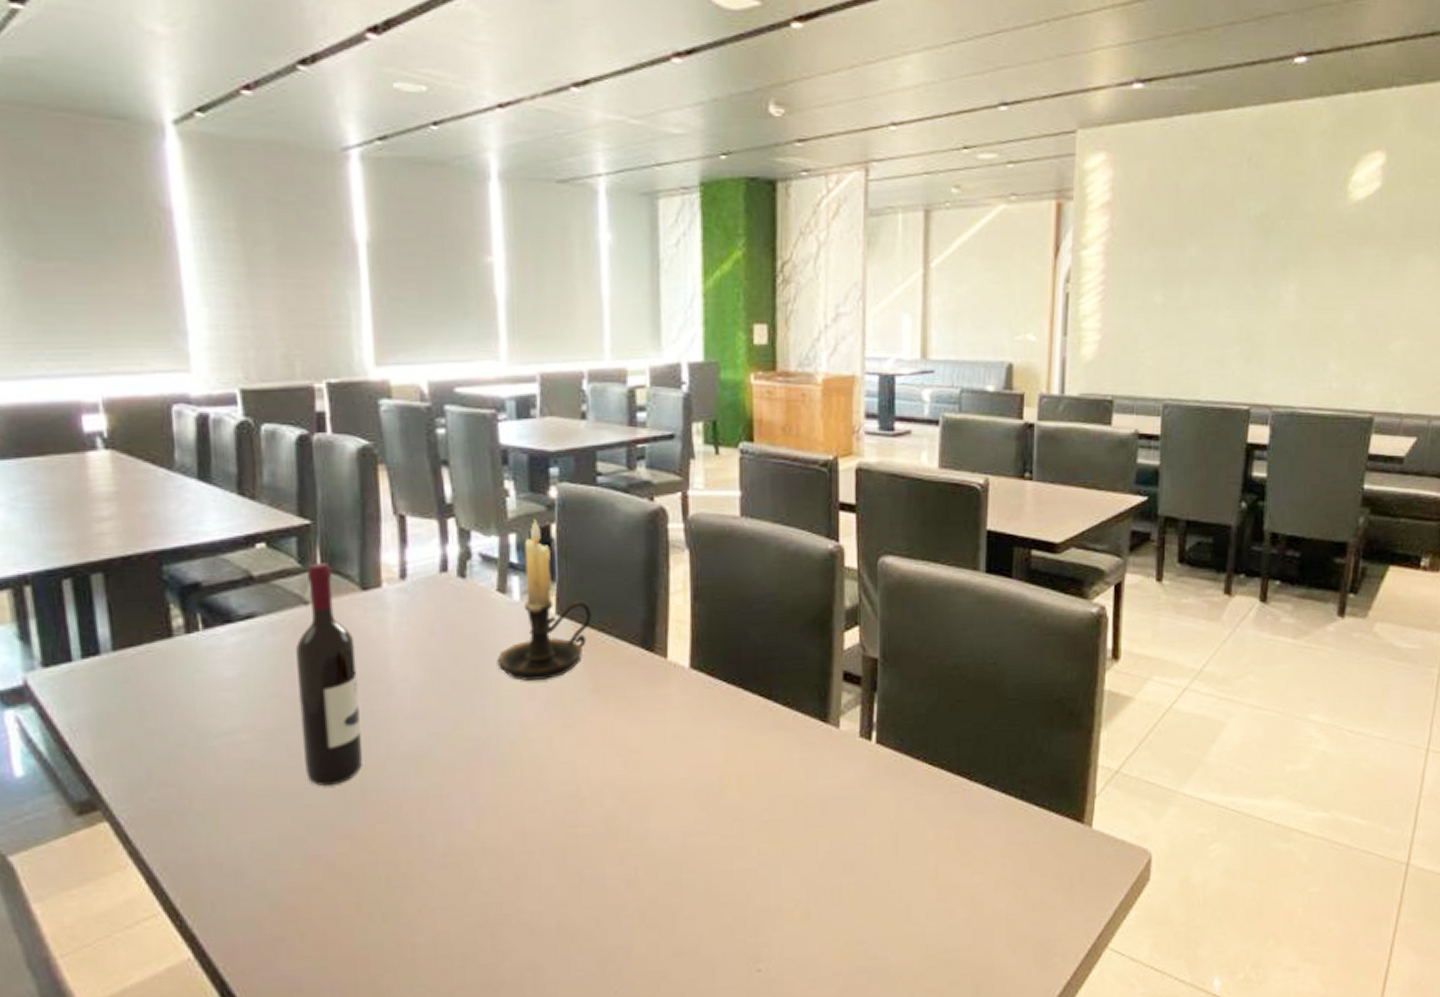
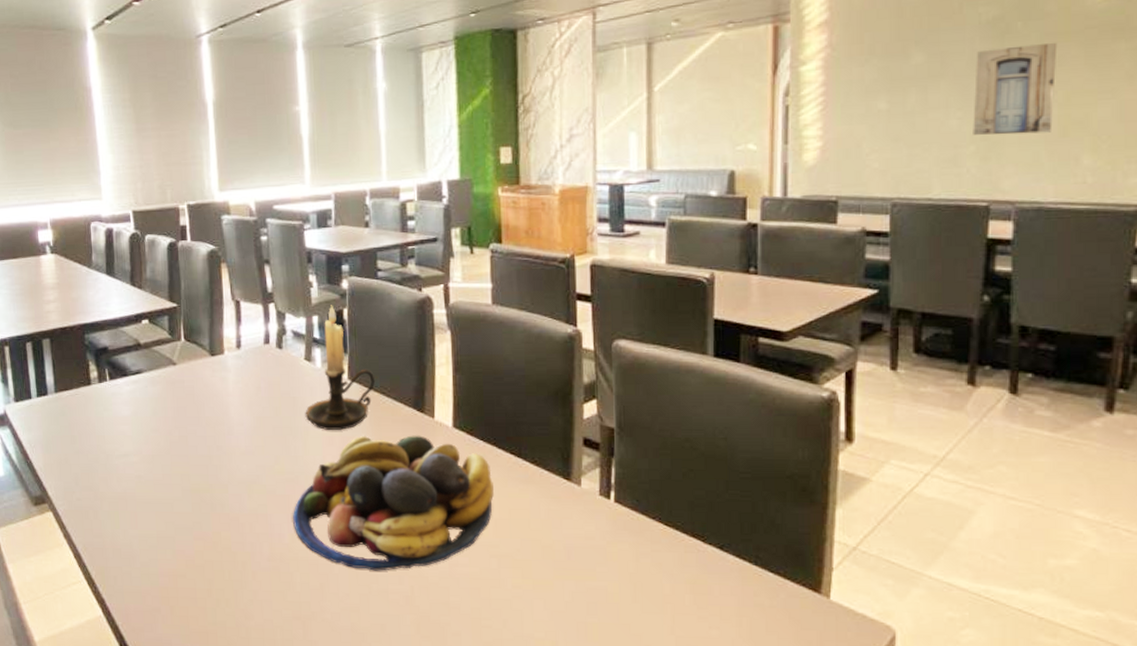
wine bottle: present [295,563,363,786] -> none [167,335,212,499]
fruit bowl: none [479,680,738,853] -> present [293,435,494,571]
wall art: none [1238,243,1314,336] -> present [973,42,1058,135]

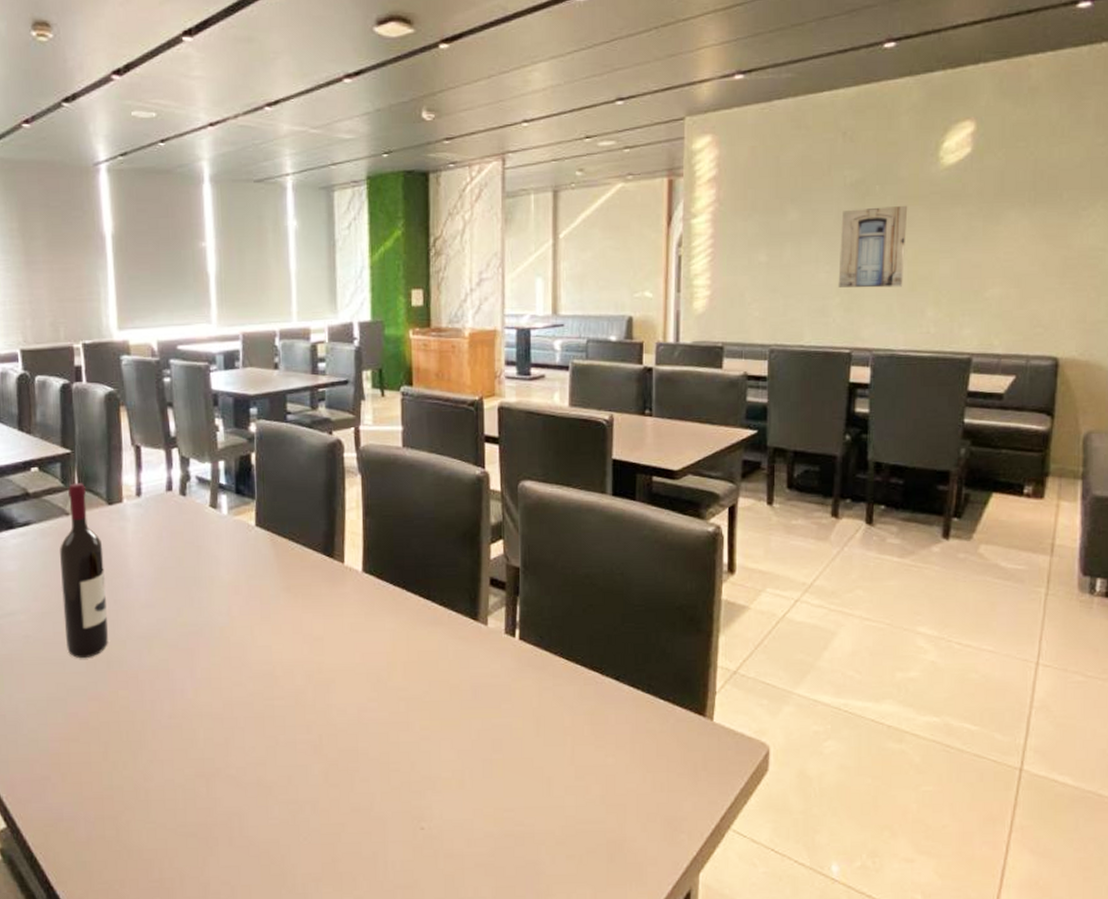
wine bottle: none [167,335,212,499] -> present [59,483,109,658]
fruit bowl: present [293,435,494,571] -> none [196,581,403,722]
candle holder: present [305,305,376,430] -> none [210,449,284,579]

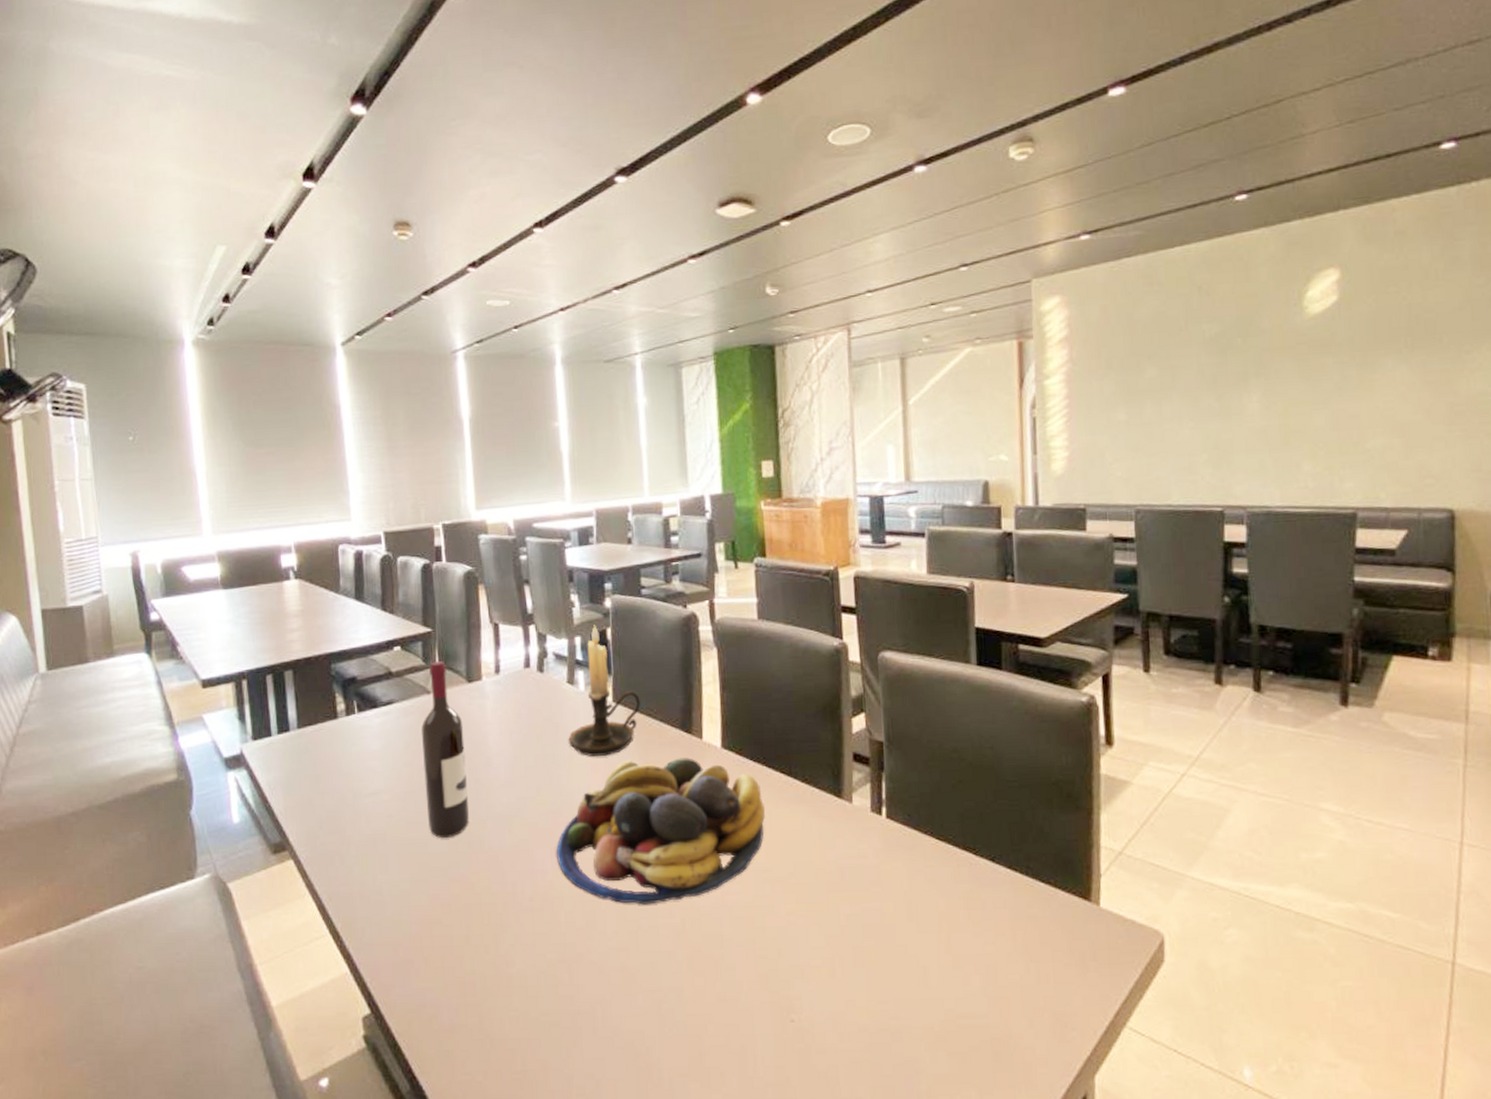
fruit bowl: none [196,581,403,722] -> present [556,757,765,905]
candle holder: none [210,449,284,579] -> present [568,625,641,756]
wall art: present [838,205,908,288] -> none [1203,357,1275,444]

